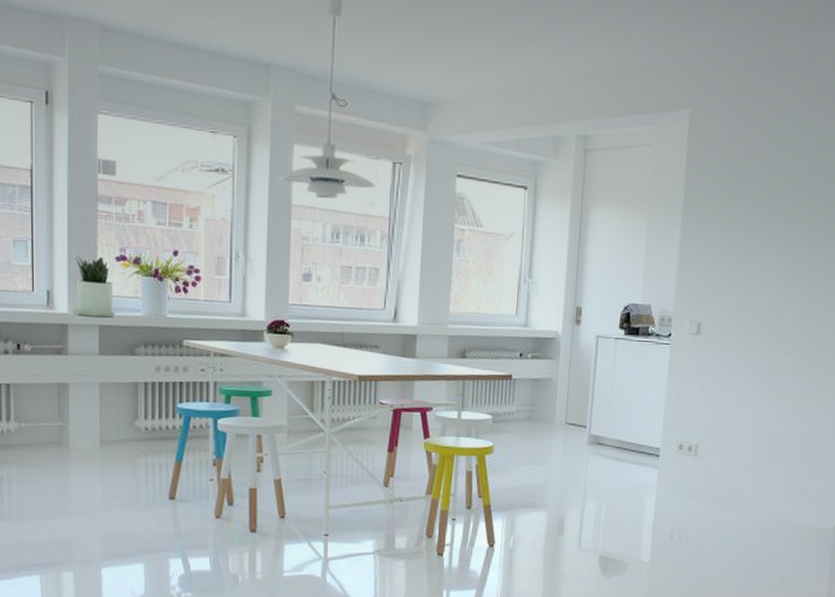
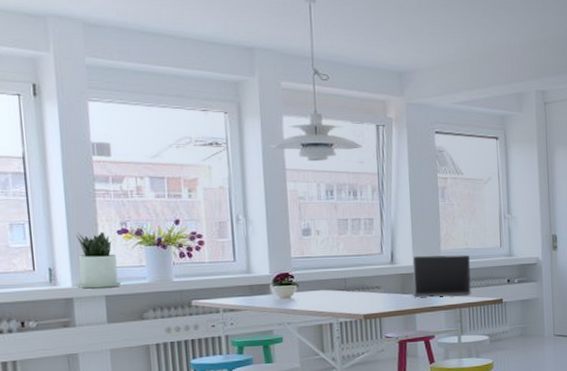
laptop computer: none [412,315,481,367] -> present [412,255,472,298]

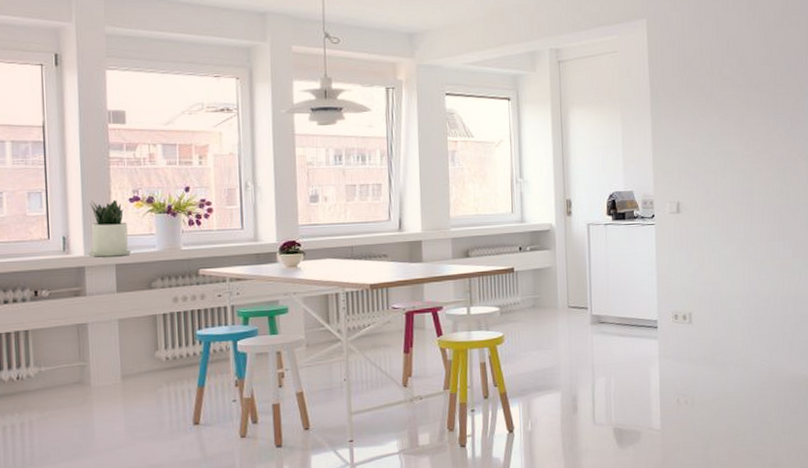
laptop computer: present [412,255,472,298] -> none [420,221,482,267]

